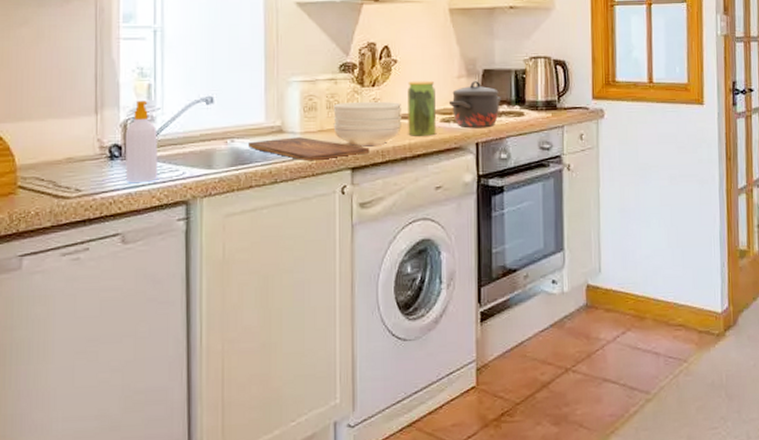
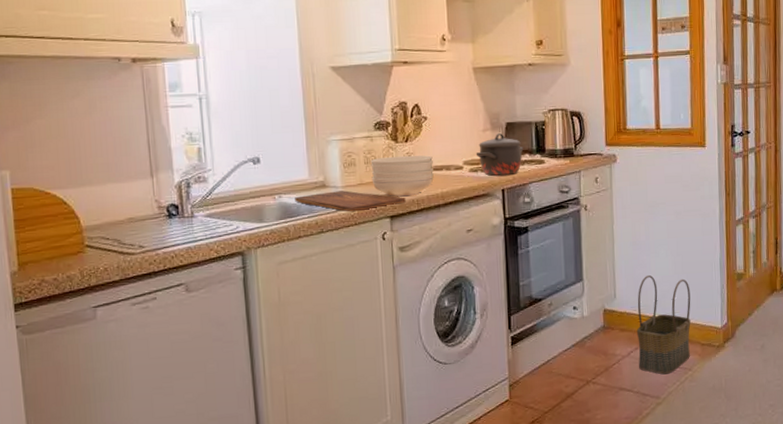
soap bottle: present [125,100,158,184] -> none [180,163,214,239]
jar: present [408,80,436,136] -> none [437,134,465,186]
basket: none [623,247,687,365] -> present [636,275,691,375]

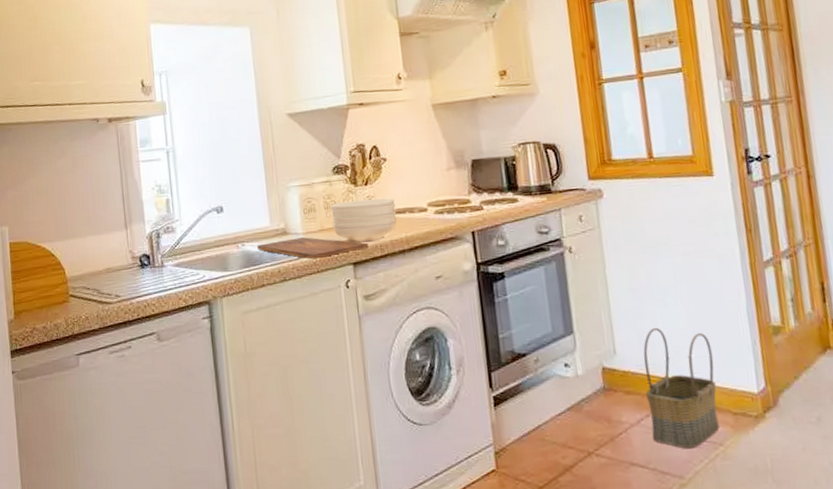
cooking pot: present [476,133,524,177] -> none [440,171,493,219]

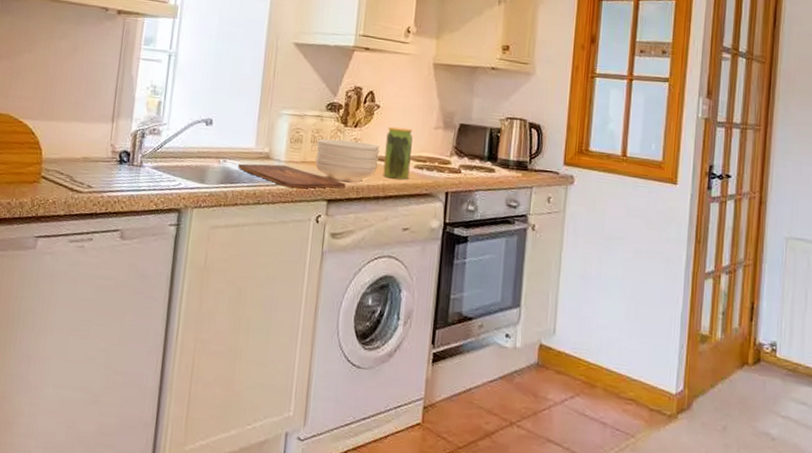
jar: none [398,175,431,230] -> present [383,126,413,180]
basket: present [643,327,720,449] -> none [572,315,643,436]

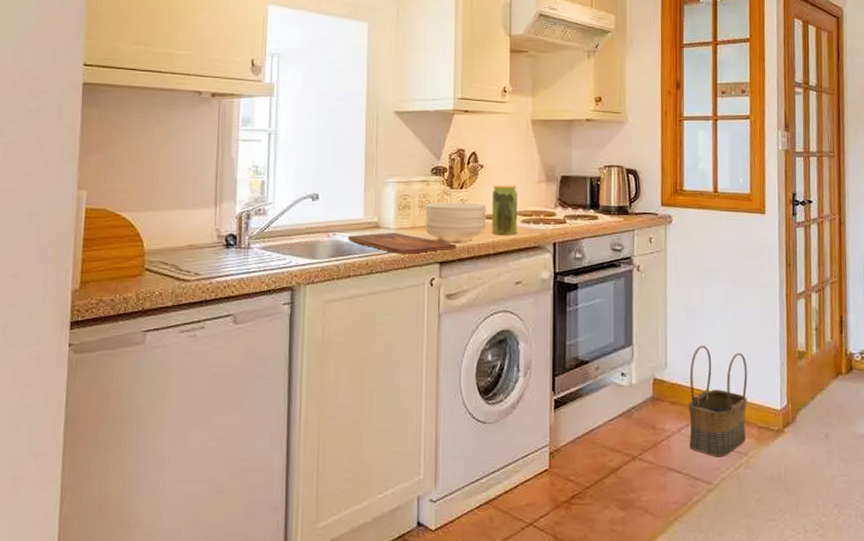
basket: none [572,315,643,436] -> present [688,345,748,457]

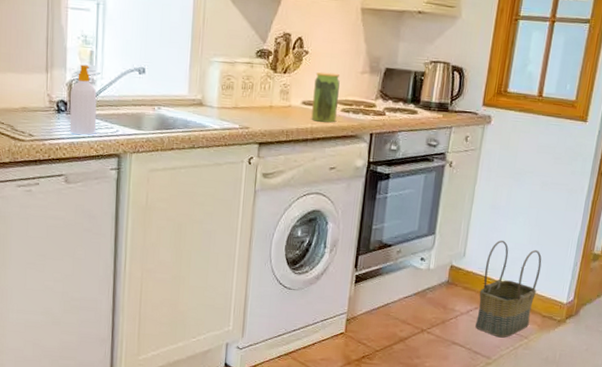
soap bottle: none [239,195,268,270] -> present [69,64,97,136]
cutting board: present [348,233,457,255] -> none [172,110,276,134]
bowl: present [424,202,486,243] -> none [246,85,308,126]

